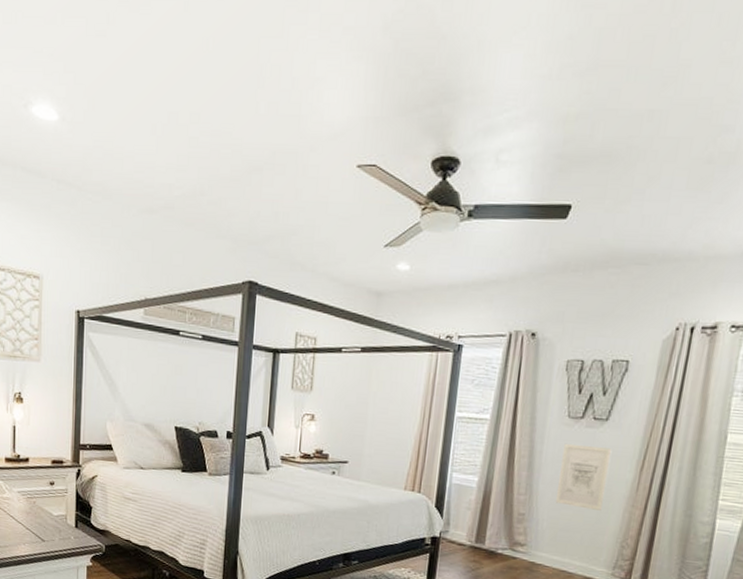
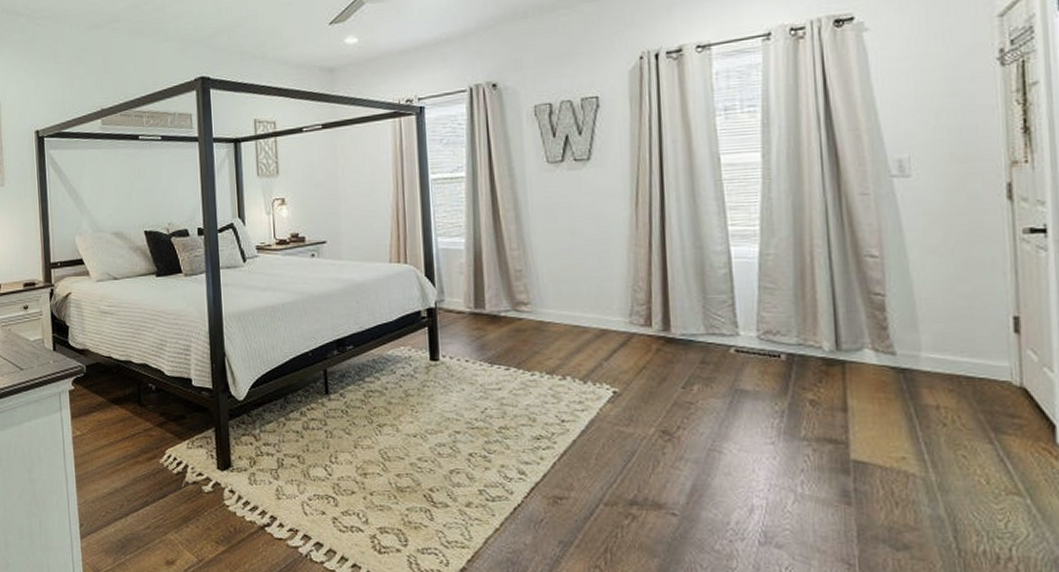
wall art: present [555,443,612,511] -> none [549,188,603,256]

